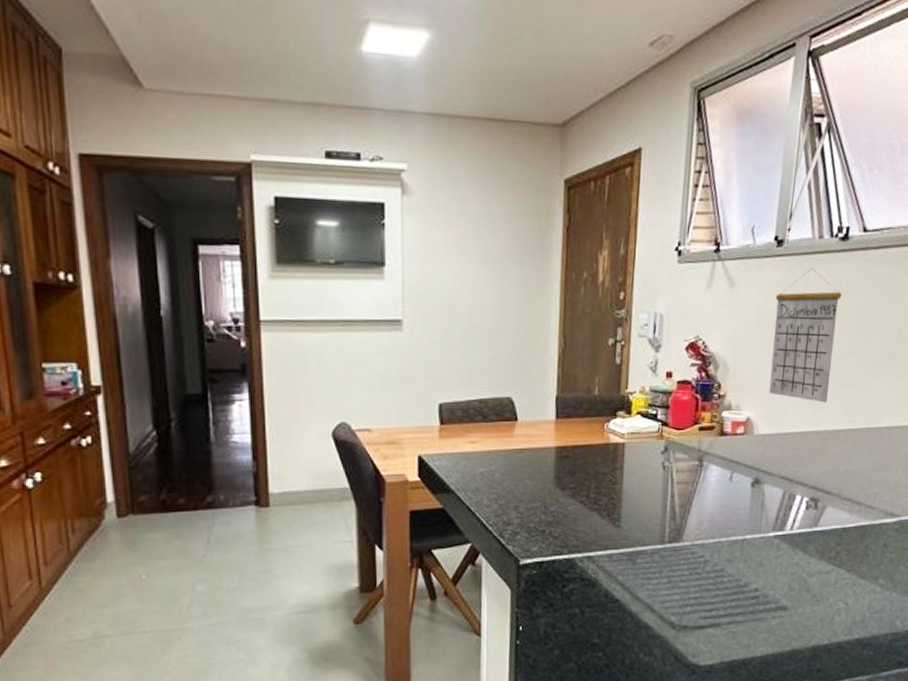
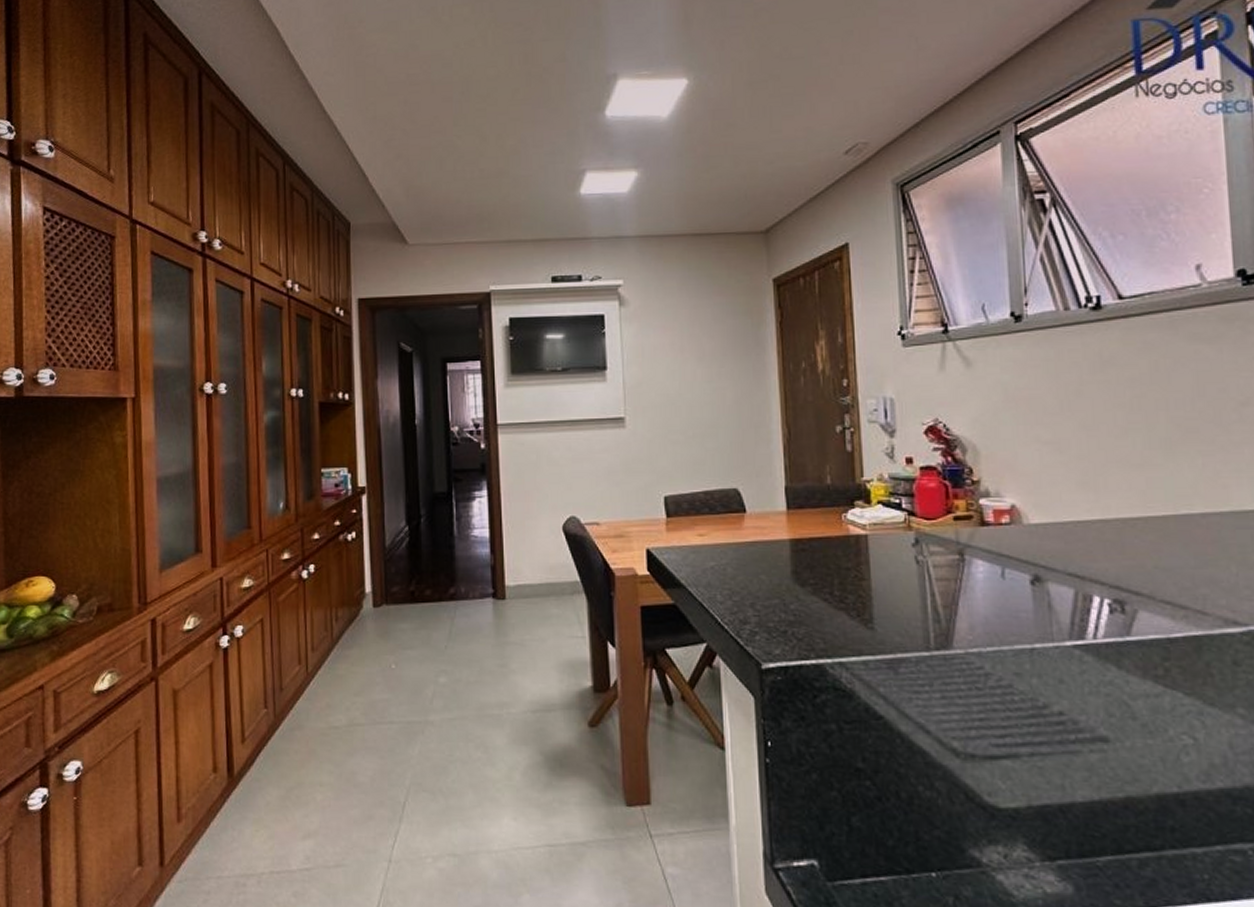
calendar: present [768,267,842,403] -> none [1022,341,1112,486]

